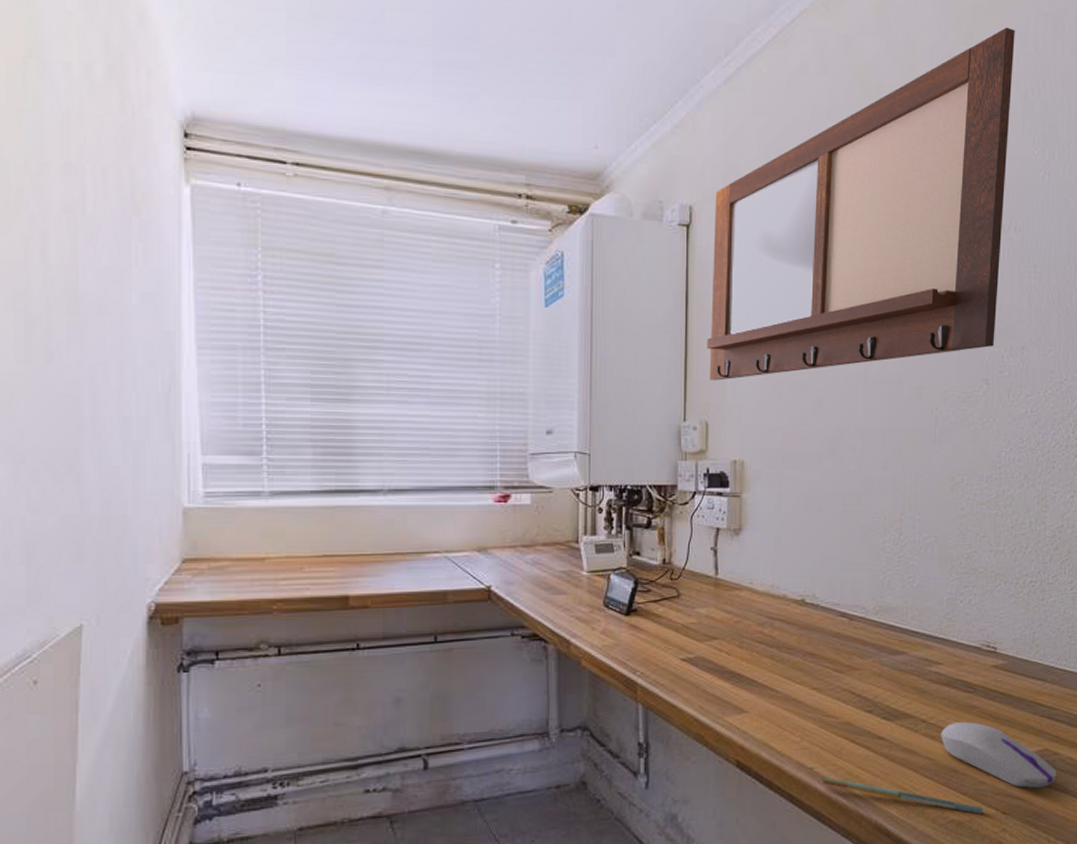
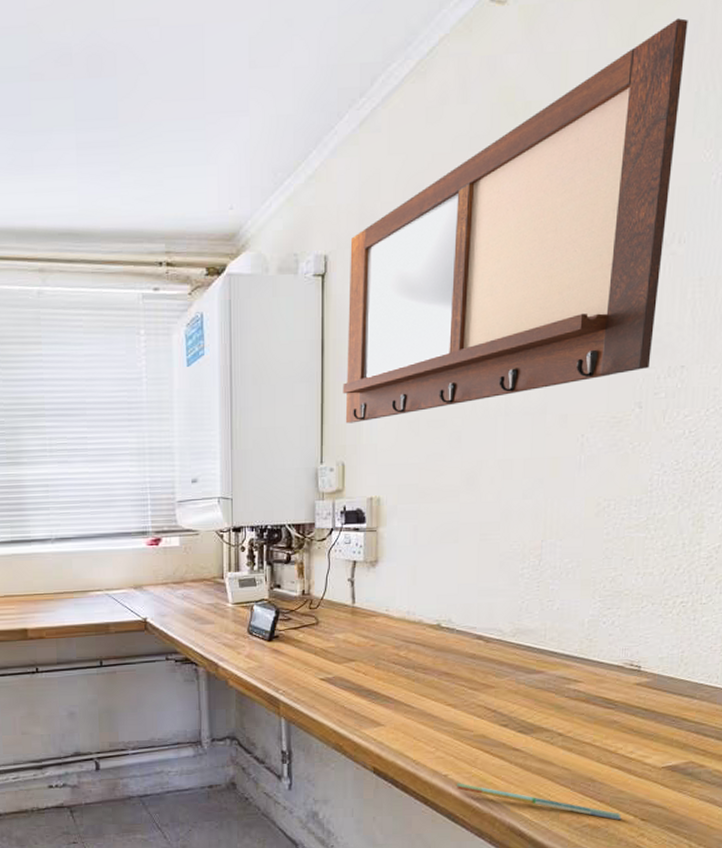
computer mouse: present [940,722,1057,789] -> none [578,736,702,798]

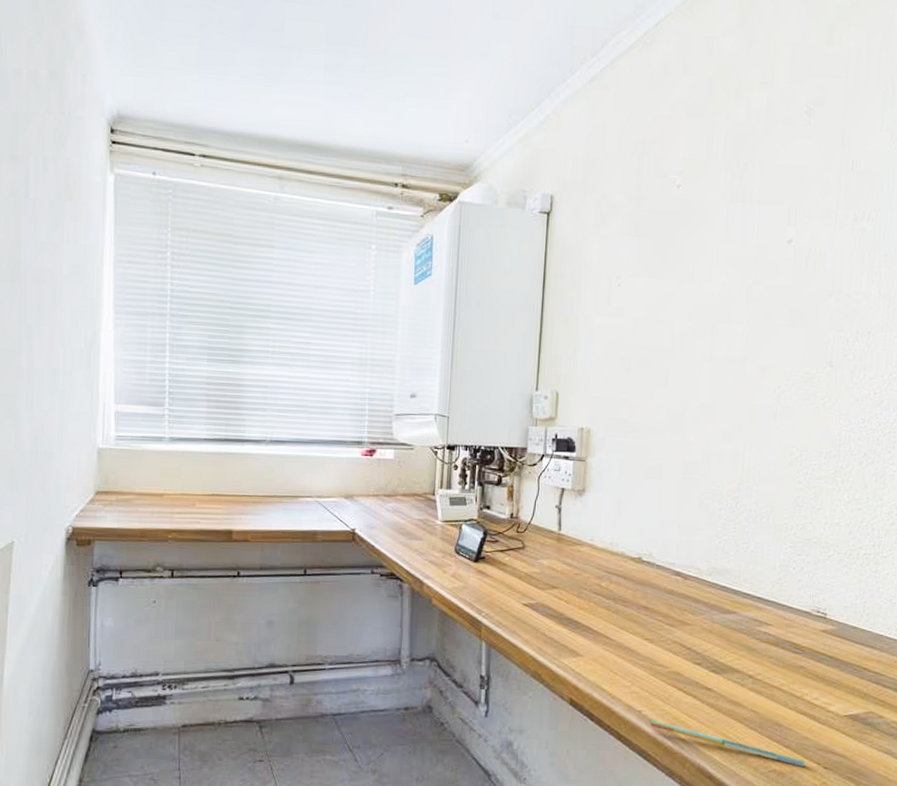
writing board: present [343,18,688,424] -> none [560,27,879,355]

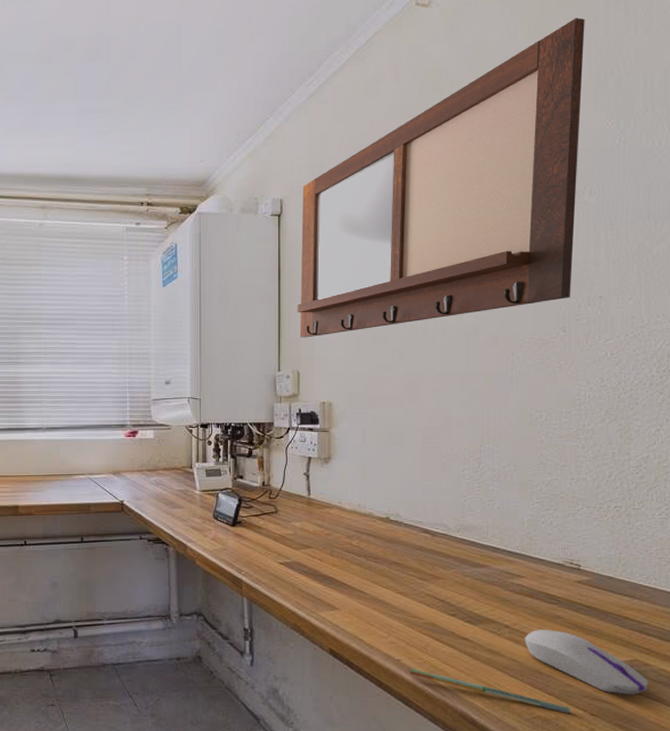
writing board: none [560,27,879,355] -> present [297,18,585,338]
computer mouse: none [766,680,881,748] -> present [524,630,648,695]

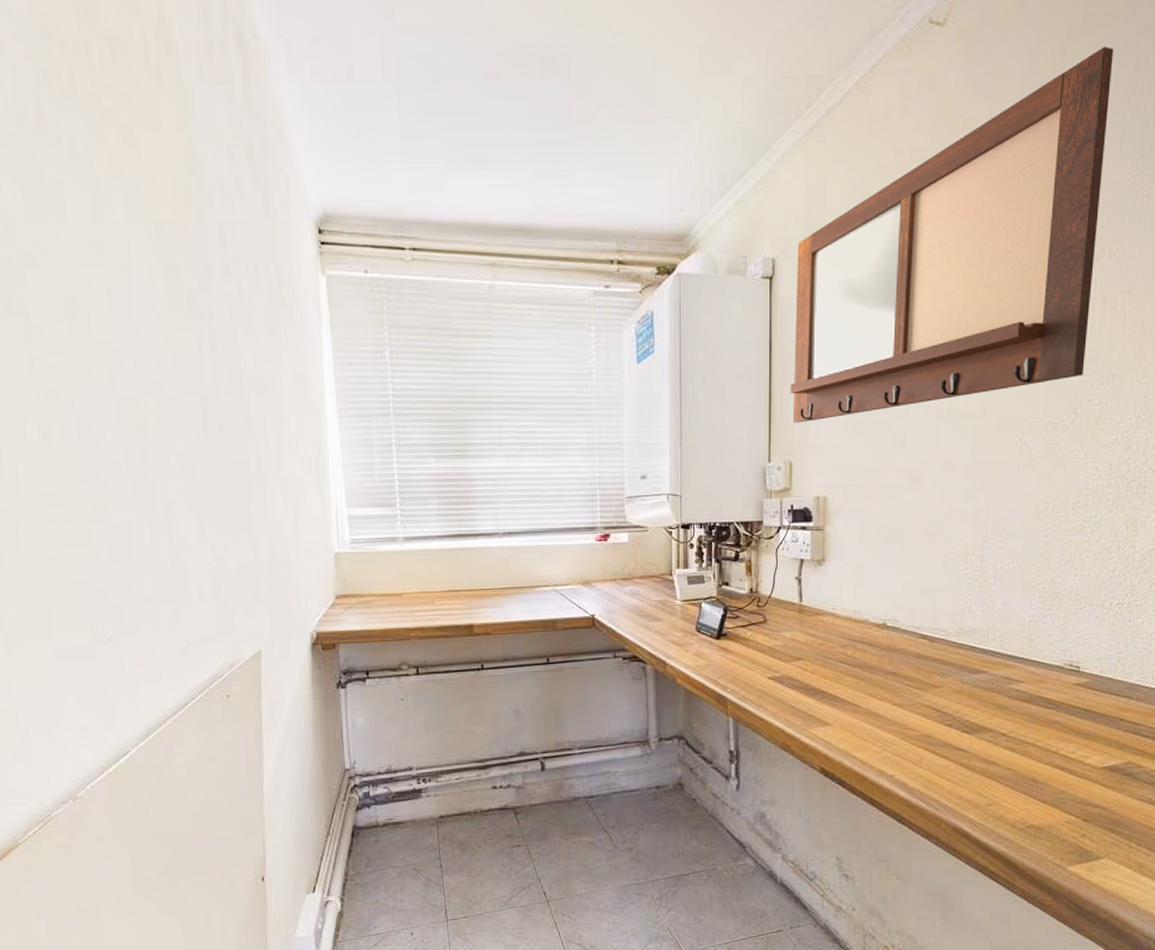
pen: present [408,668,571,714] -> none [902,783,1063,821]
computer mouse: present [524,630,648,695] -> none [1020,736,1140,799]

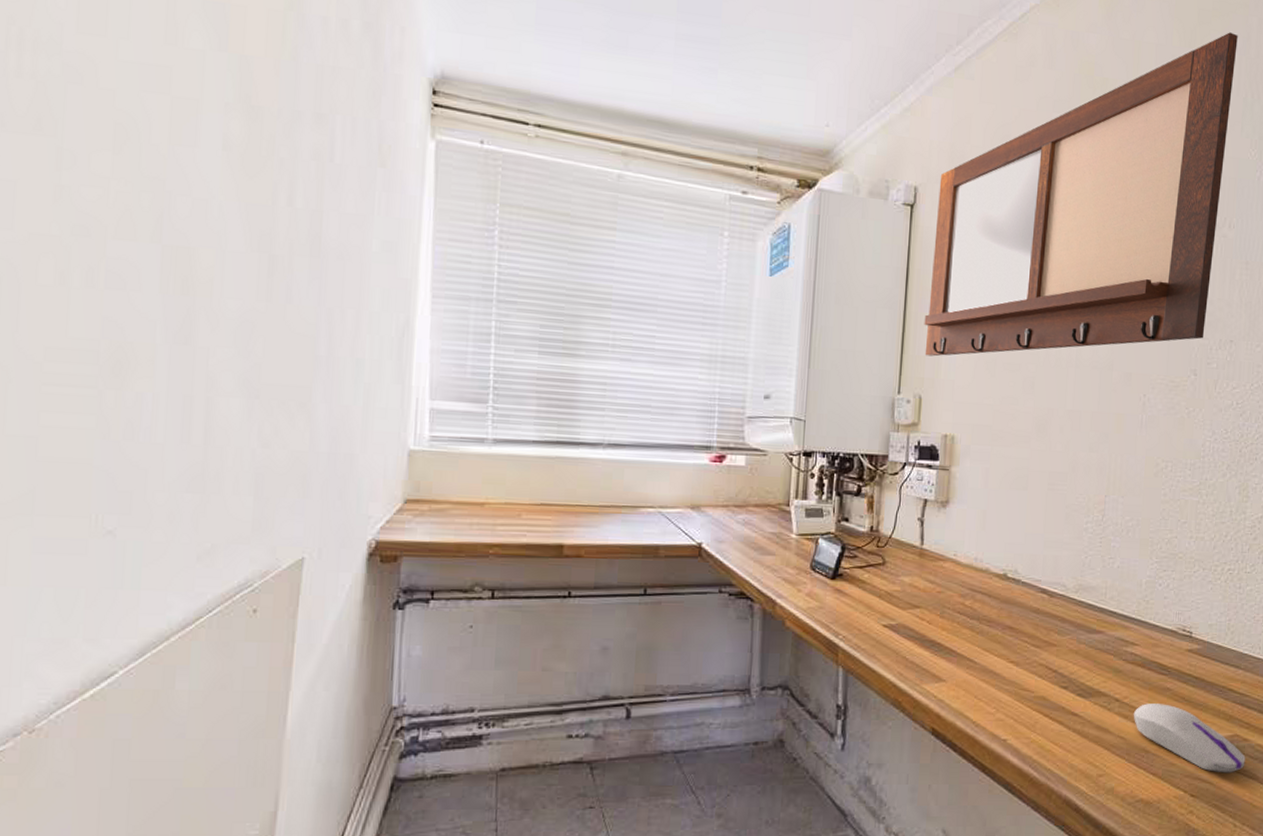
computer mouse: none [1020,736,1140,799] -> present [1133,703,1246,773]

